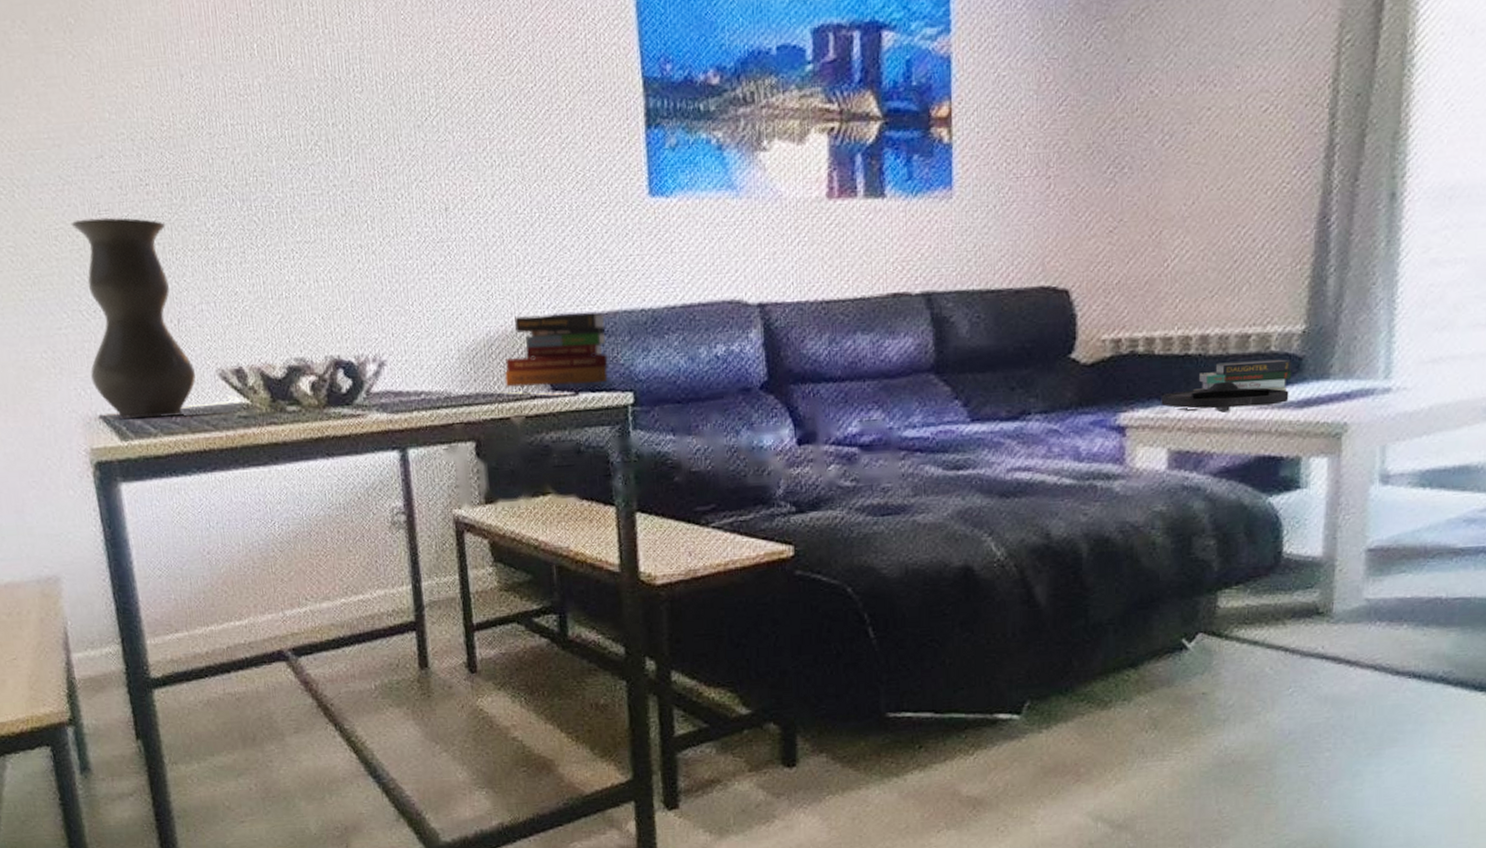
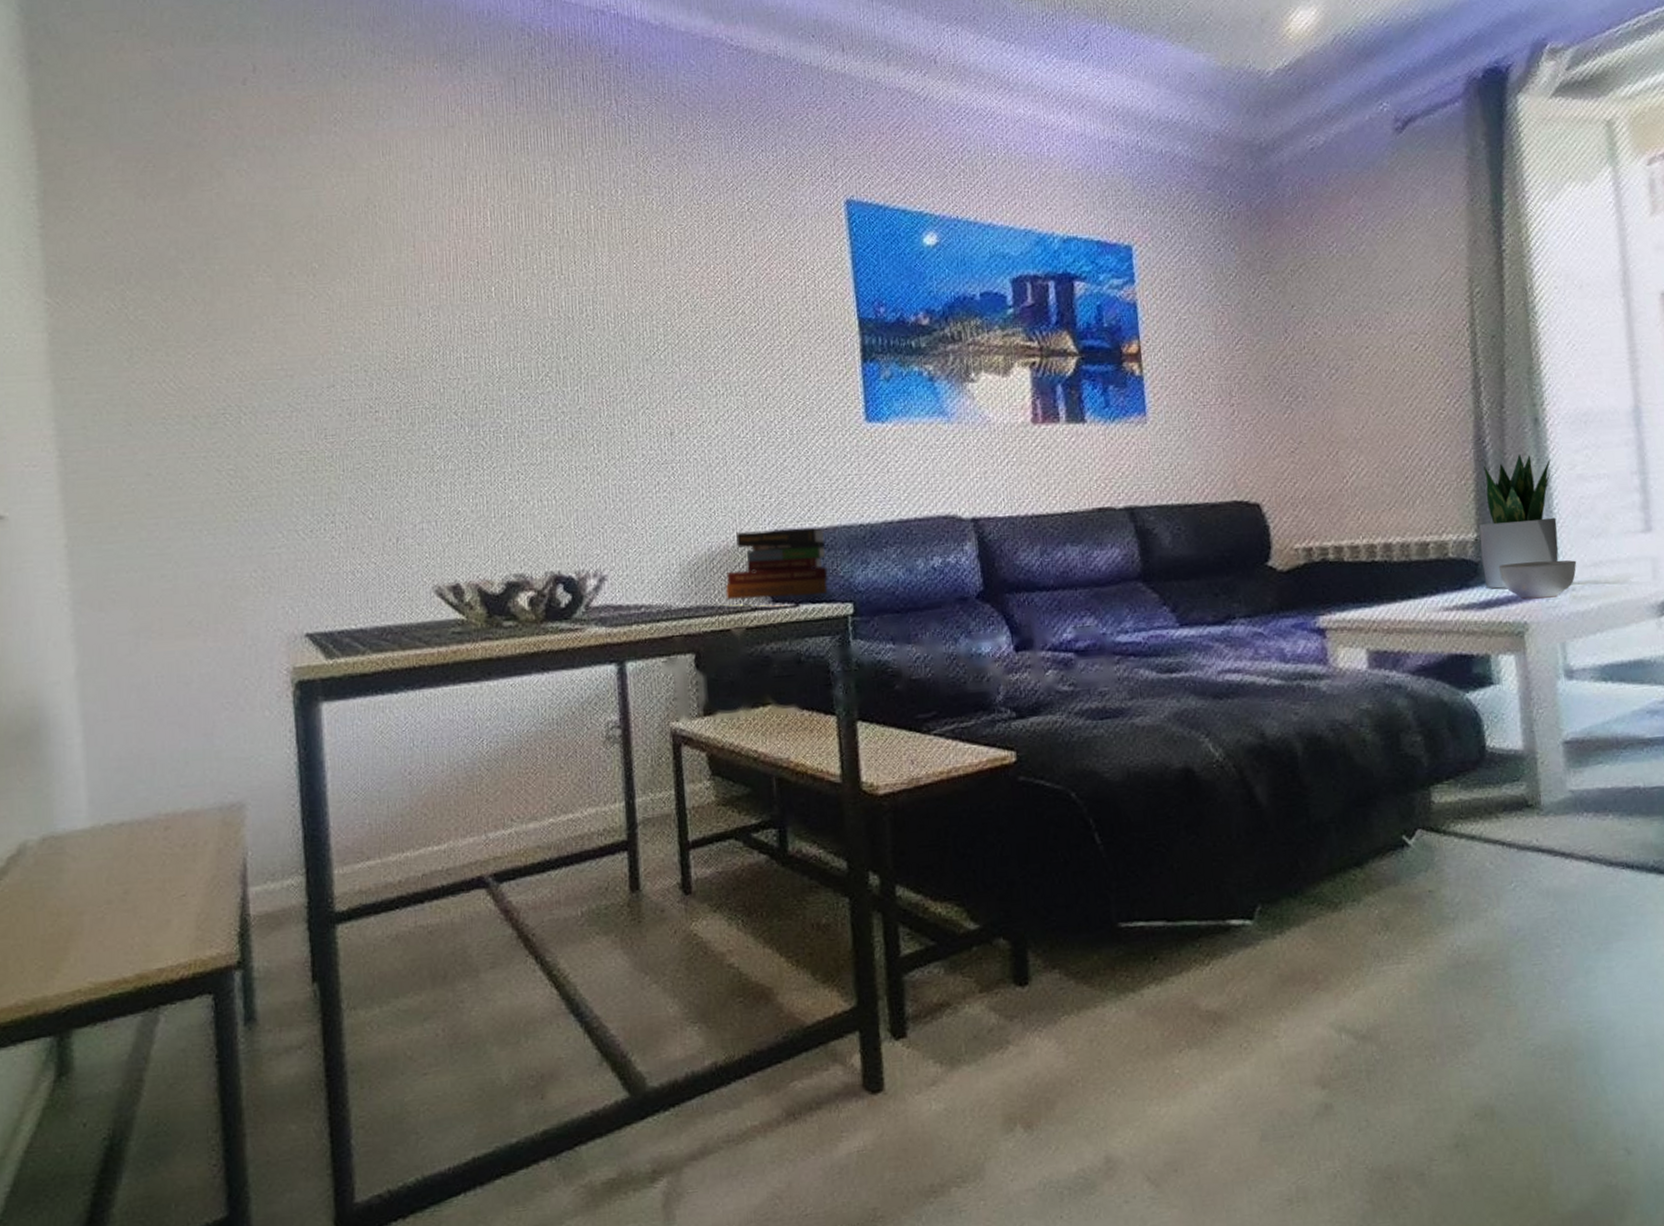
vase: present [71,217,196,419] -> none [296,442,410,636]
tray: present [1161,381,1289,412] -> none [1354,585,1471,614]
books: present [1193,359,1292,392] -> none [1384,564,1471,596]
planter: none [1307,234,1402,387] -> present [1479,454,1559,589]
bowl: none [1324,355,1414,399] -> present [1498,560,1577,600]

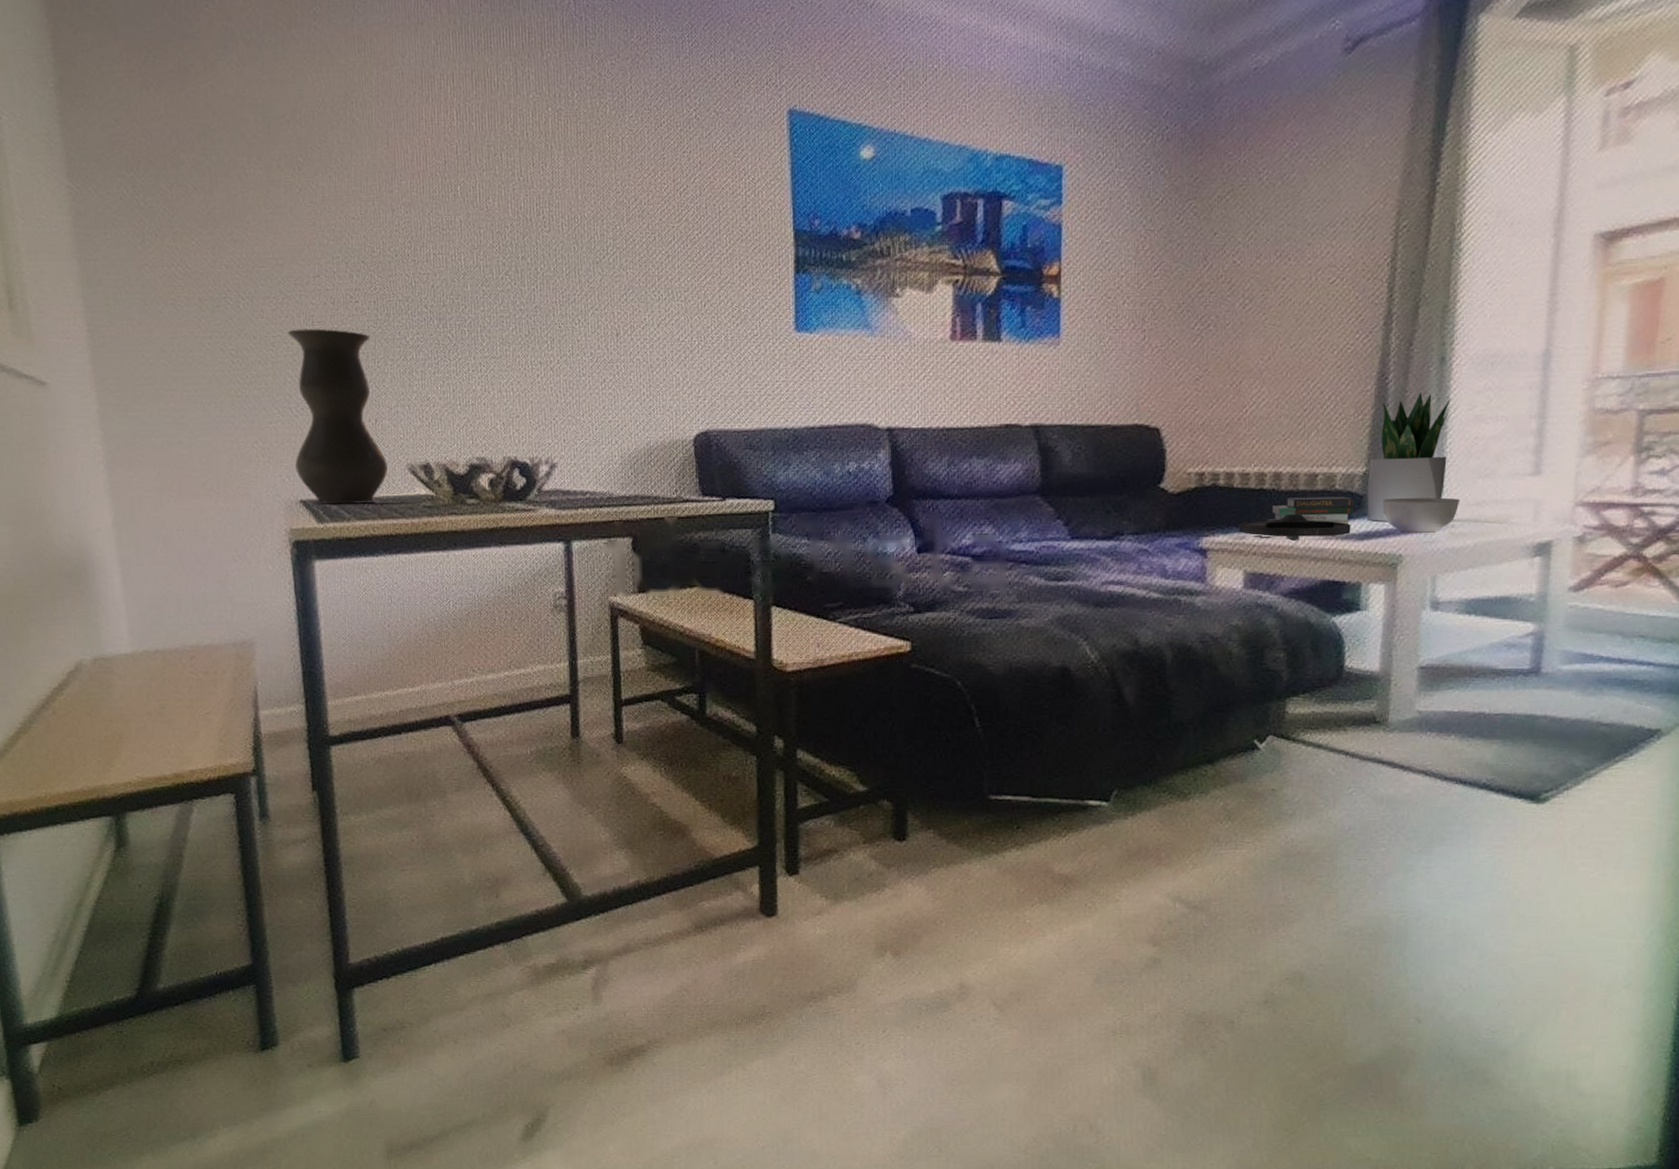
vase: none [296,442,410,636] -> present [287,328,388,504]
books: present [725,528,828,601] -> none [661,429,753,492]
tray: none [1354,585,1471,614] -> present [1238,513,1351,541]
books: none [1384,564,1471,596] -> present [1267,496,1354,525]

